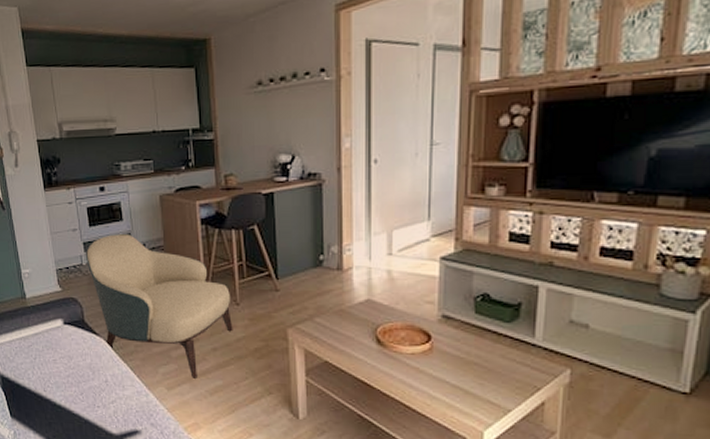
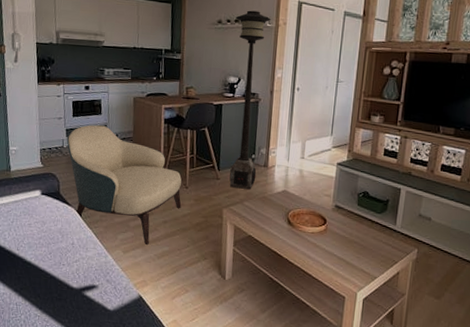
floor lamp: none [280,61,329,301] -> present [229,10,271,190]

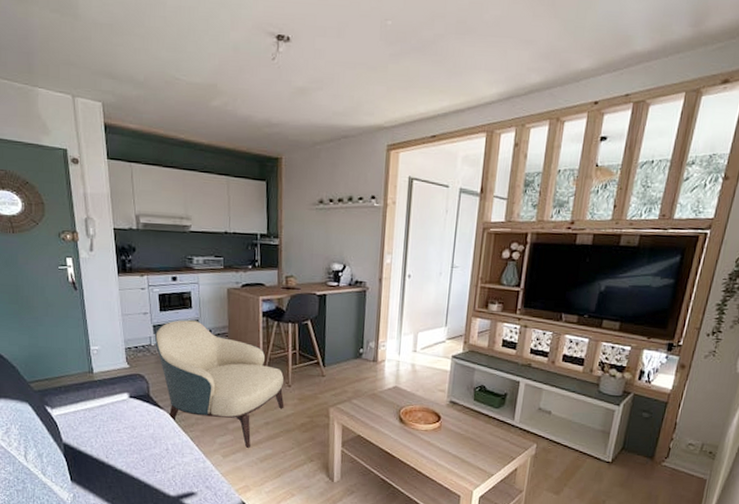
floor lamp: present [229,10,271,190] -> none [336,188,379,387]

